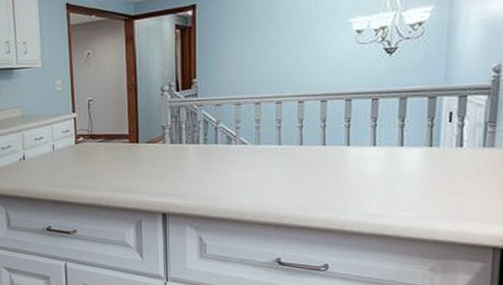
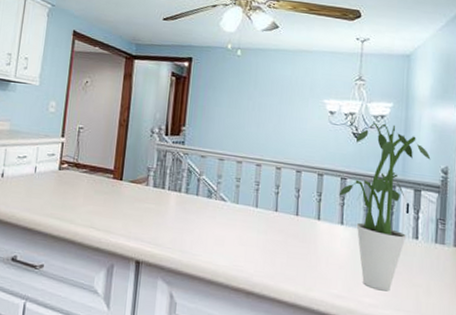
potted plant: none [371,30,480,203] -> present [340,123,431,292]

